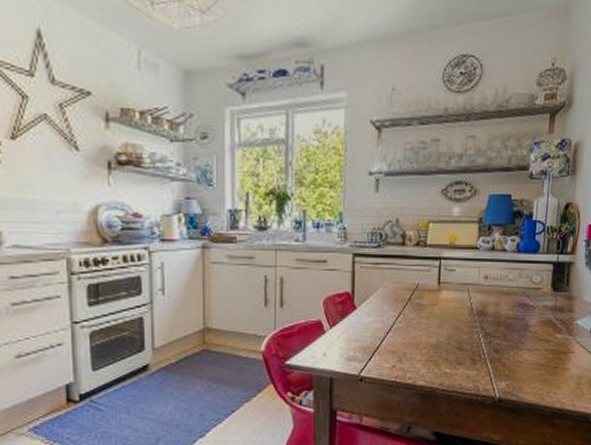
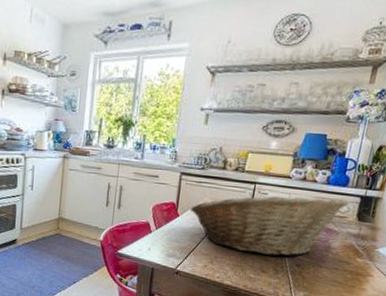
fruit basket: none [368,267,542,344] -> present [190,193,349,257]

